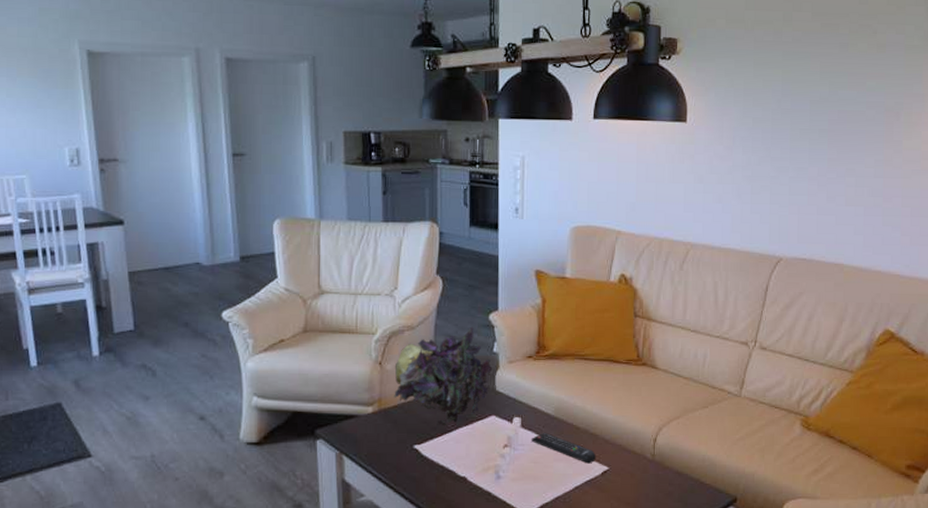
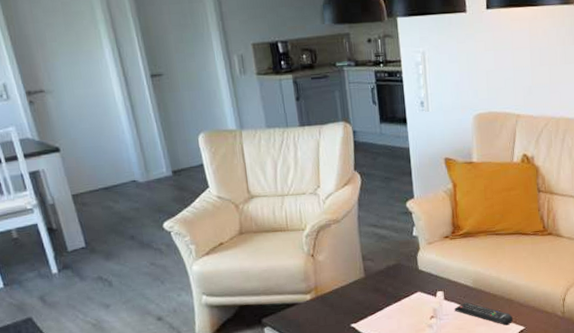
plant: present [394,326,492,425] -> none [325,214,413,305]

